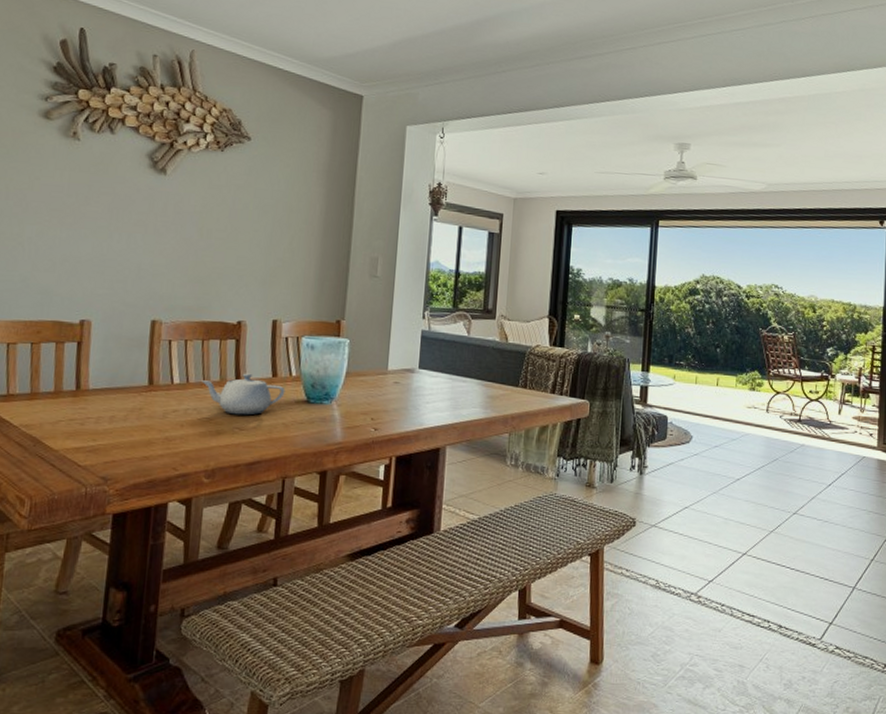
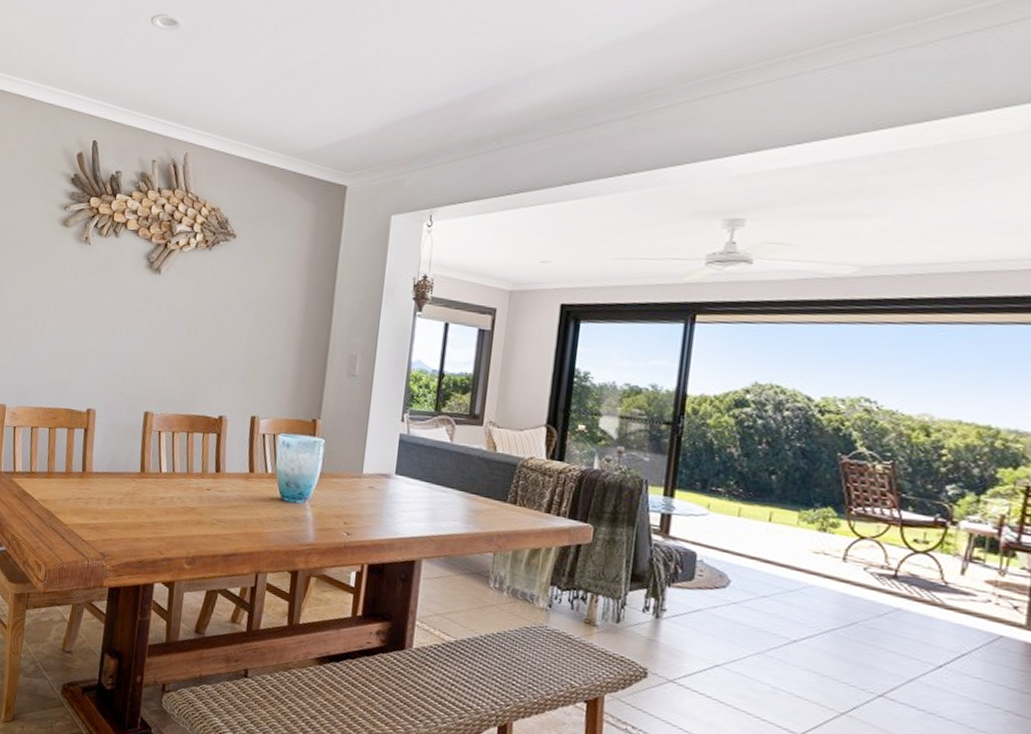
teapot: present [201,373,285,416] -> none [185,466,261,508]

